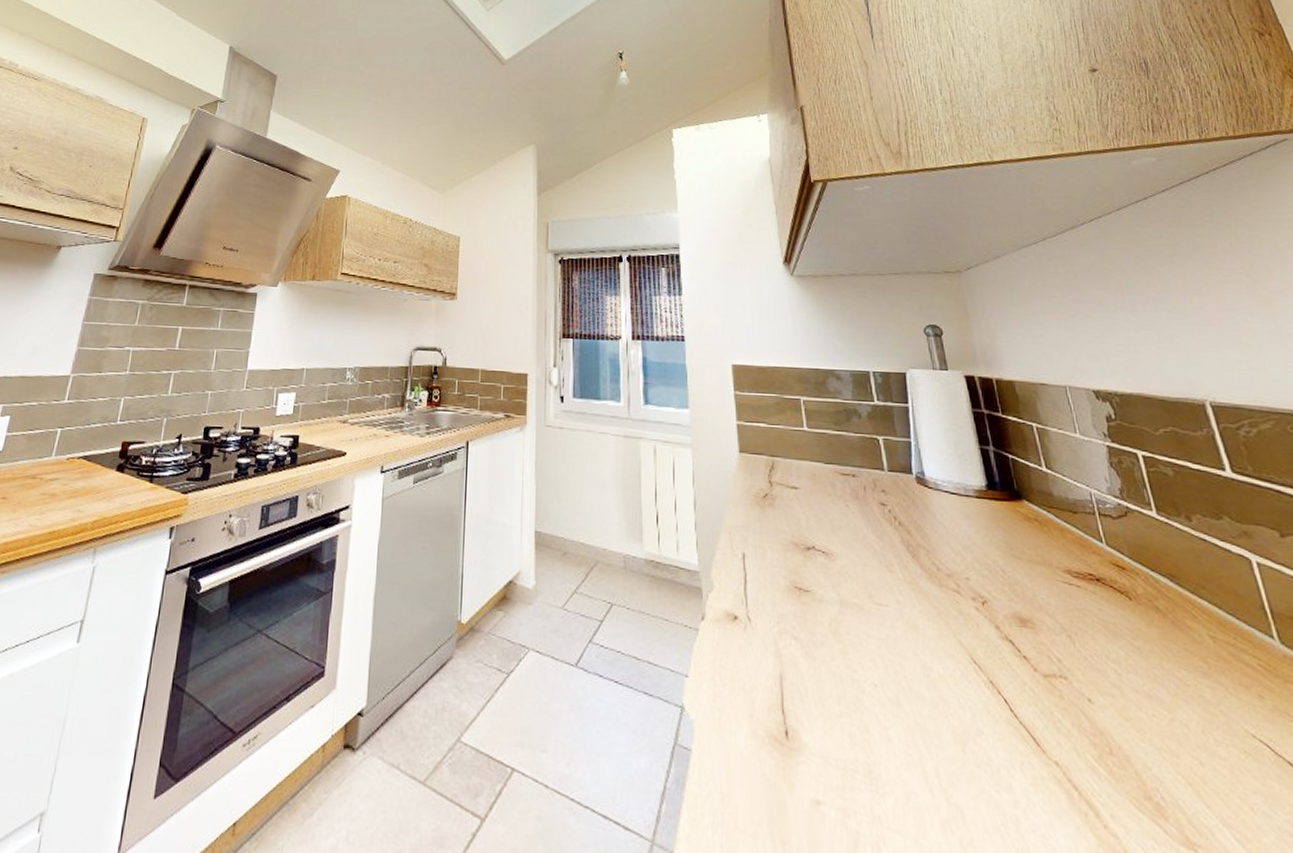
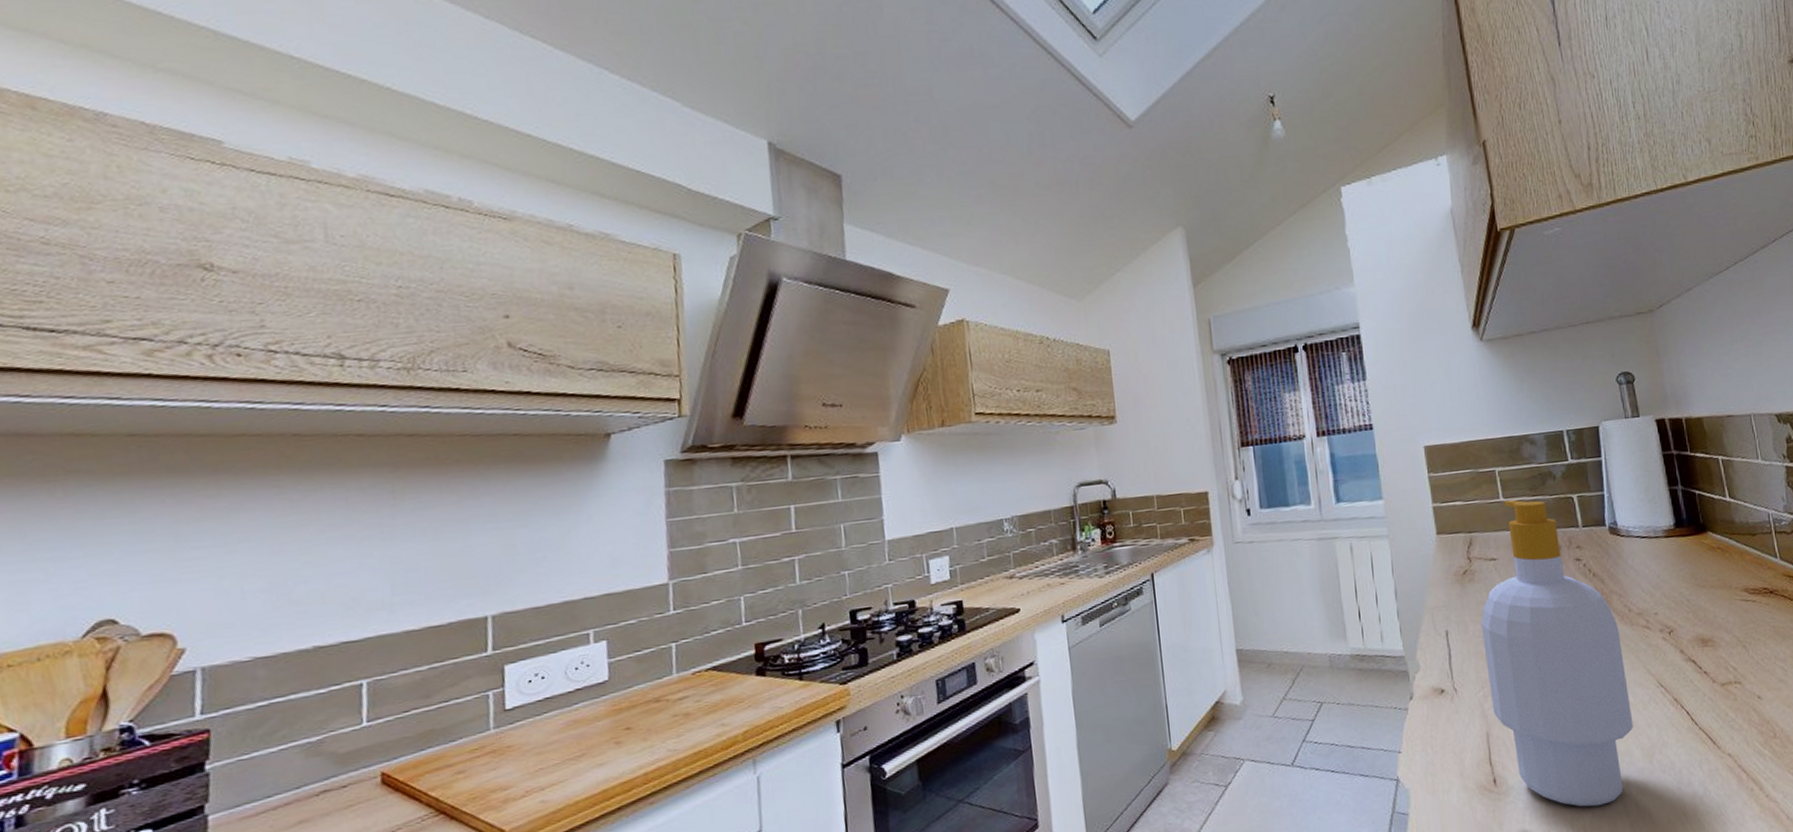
soap bottle: none [779,430,943,792] -> present [1480,499,1633,807]

